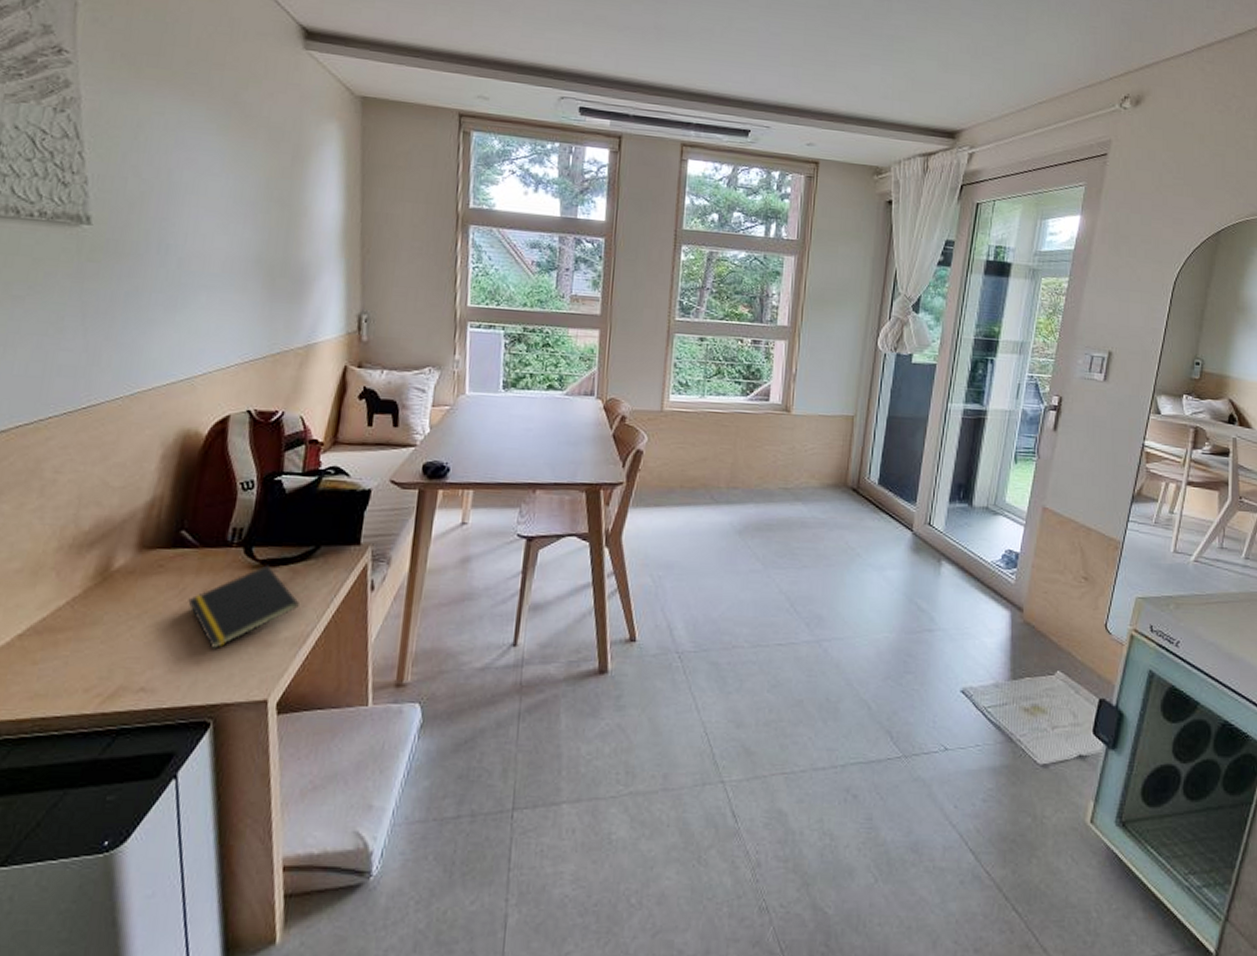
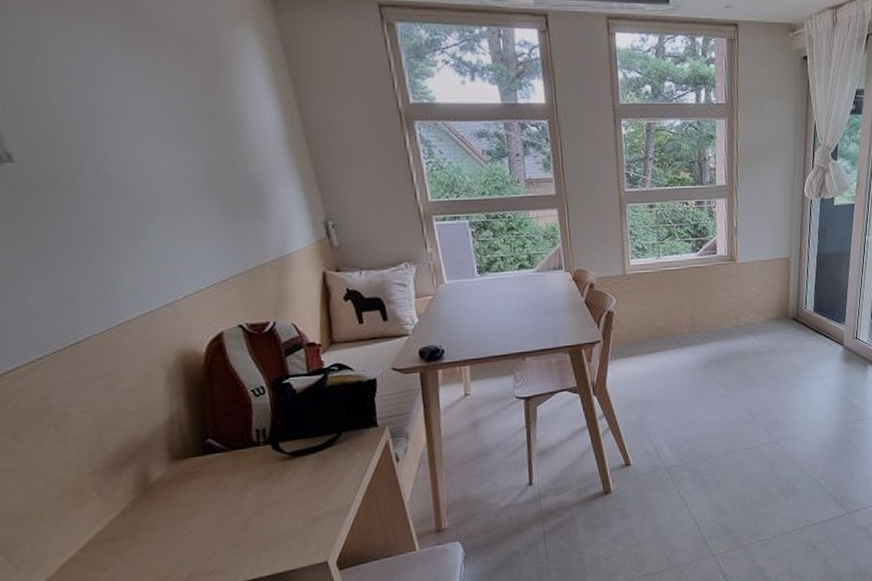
notepad: present [188,565,299,650] -> none [232,455,335,531]

